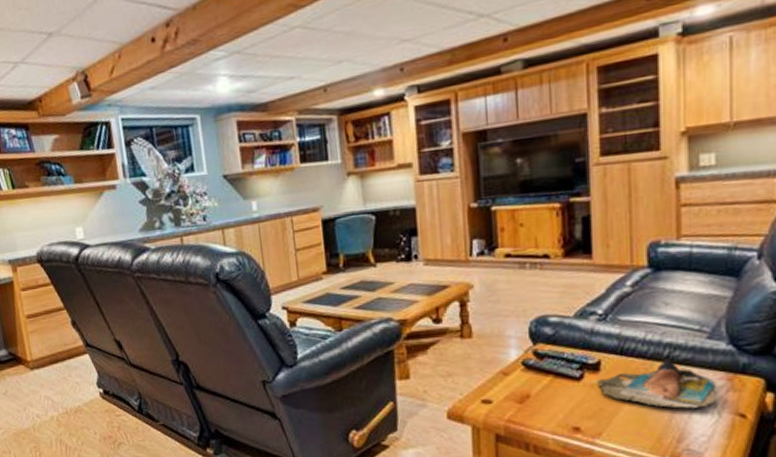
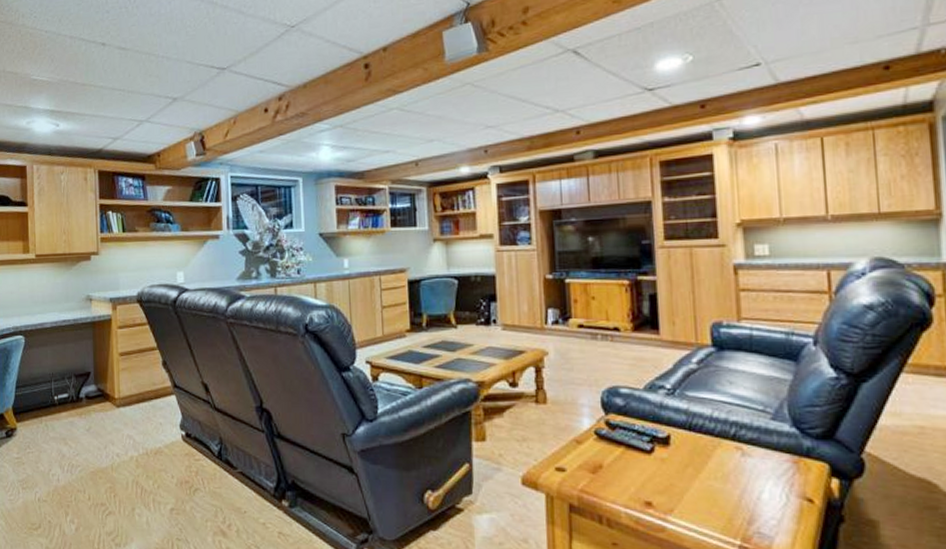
magazine: present [598,357,717,409] -> none [668,436,784,490]

